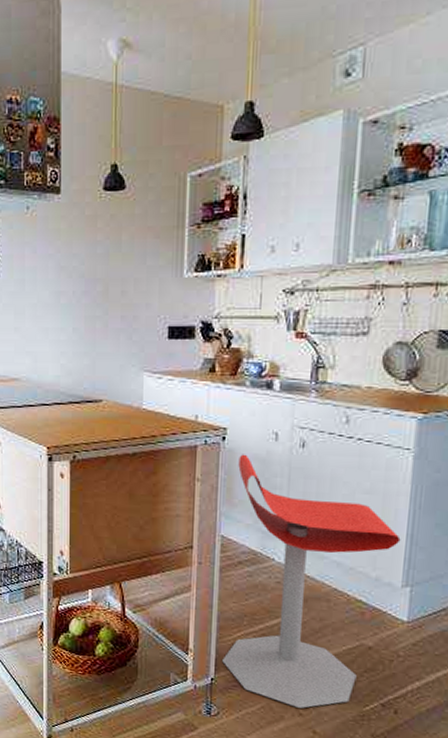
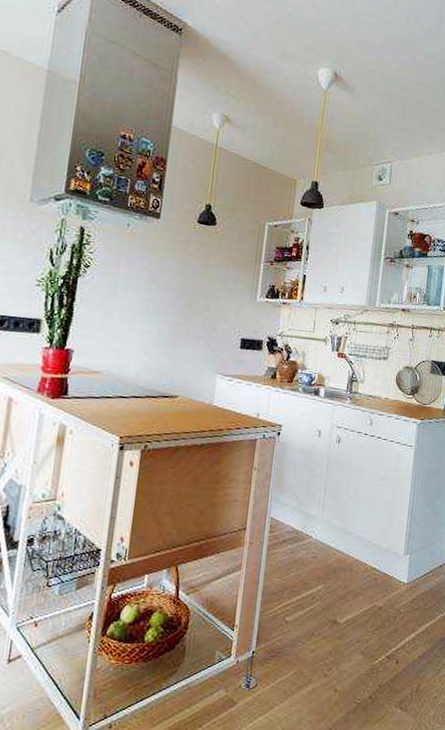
stool: present [222,454,401,708] -> none [263,447,404,669]

